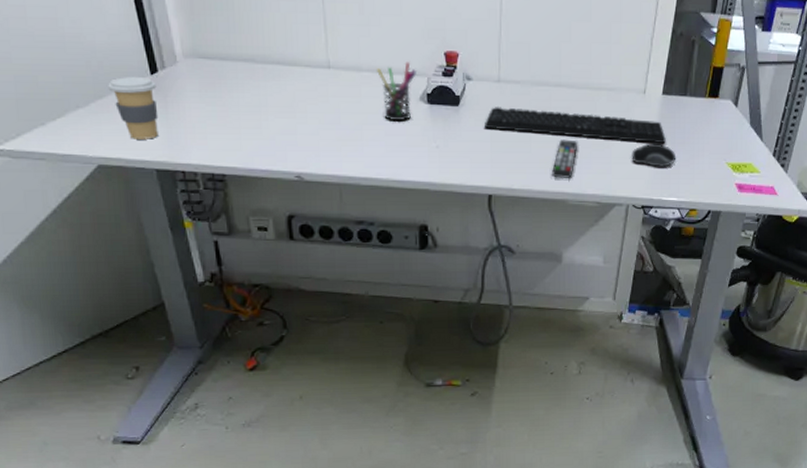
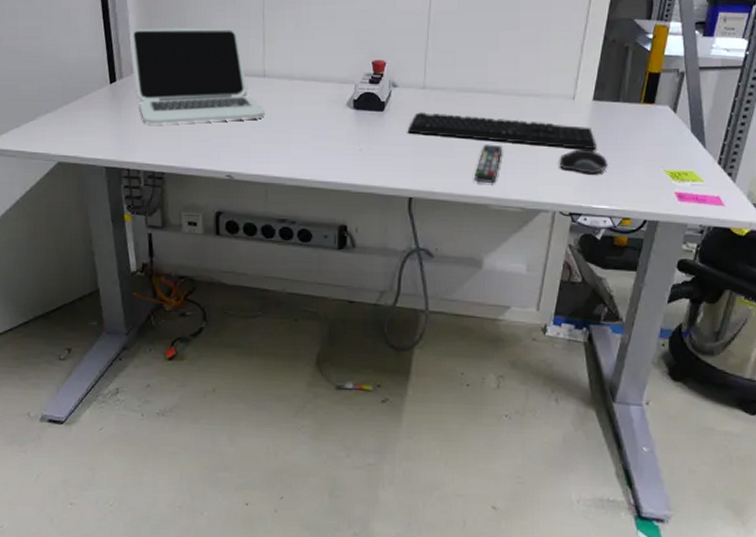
coffee cup: present [108,77,159,140] -> none [74,86,114,140]
laptop: none [168,10,332,121] -> present [129,27,264,124]
pen holder: present [377,62,416,121] -> none [308,71,345,126]

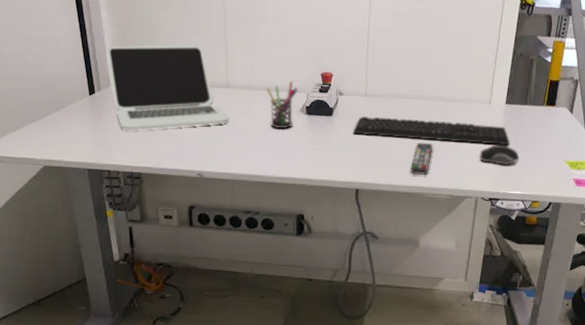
pen holder: none [308,71,345,126] -> present [266,82,298,129]

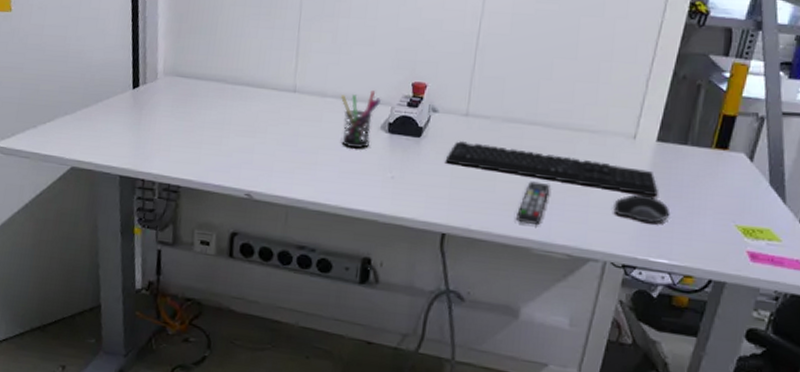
laptop: present [106,45,229,130] -> none [157,34,292,137]

